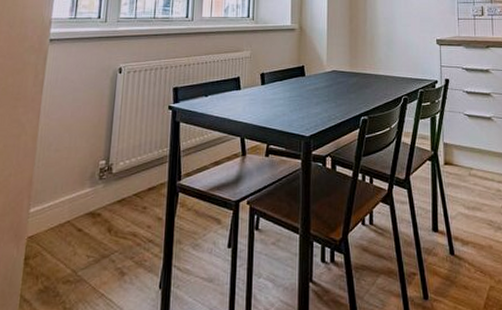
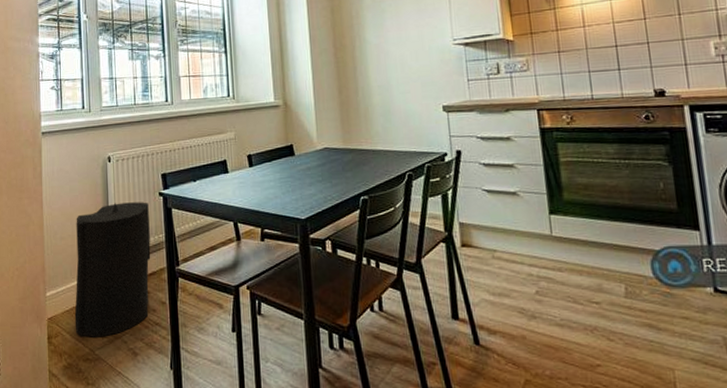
trash can: none [57,115,156,257] -> present [74,202,151,337]

